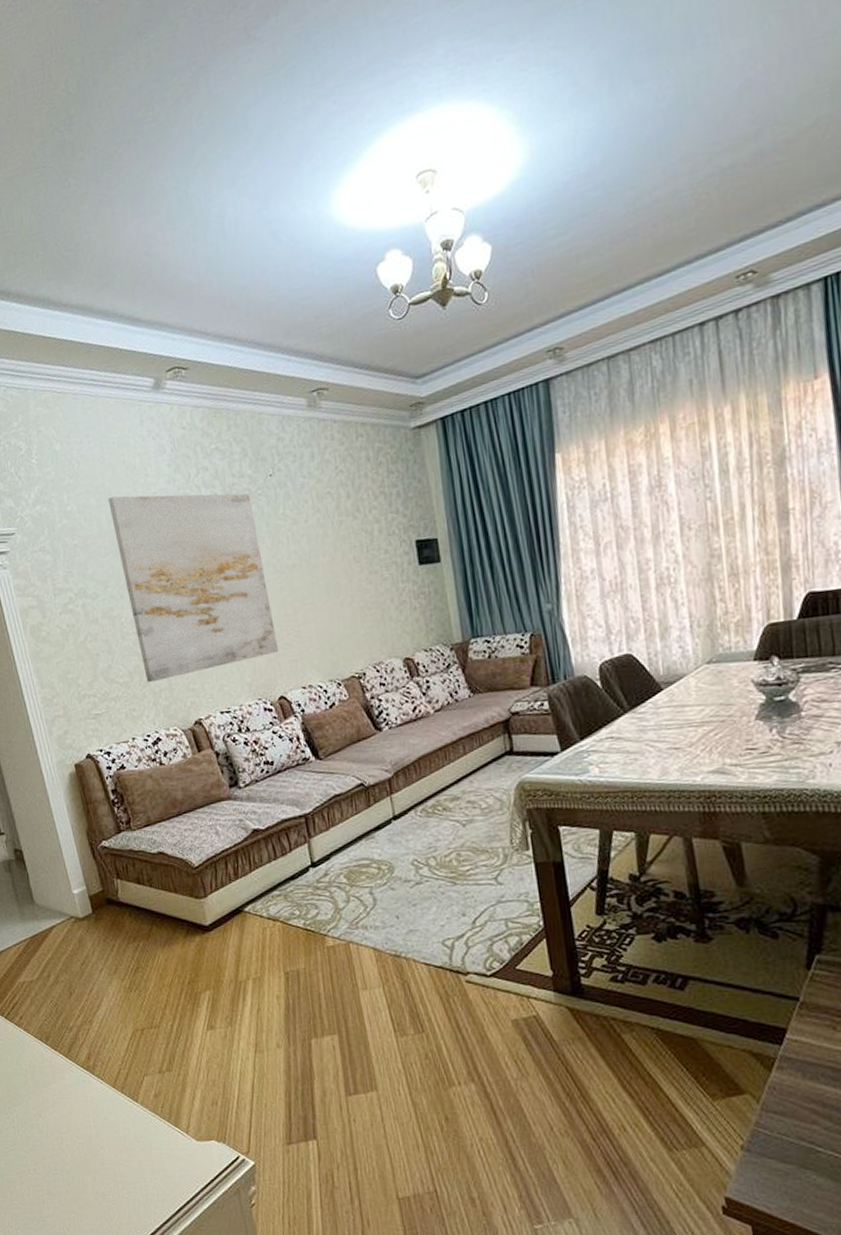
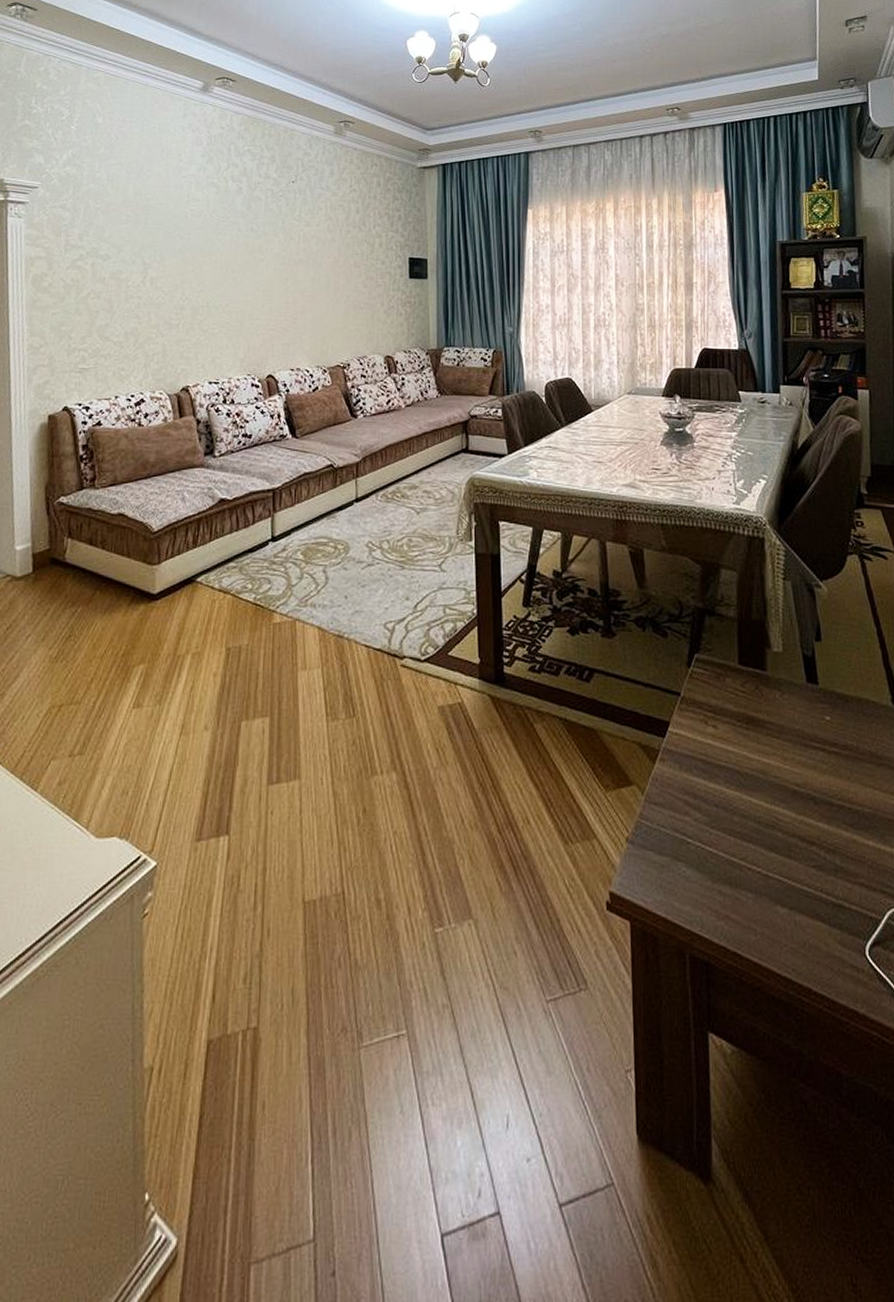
wall art: present [108,493,279,683] -> none [138,172,275,346]

